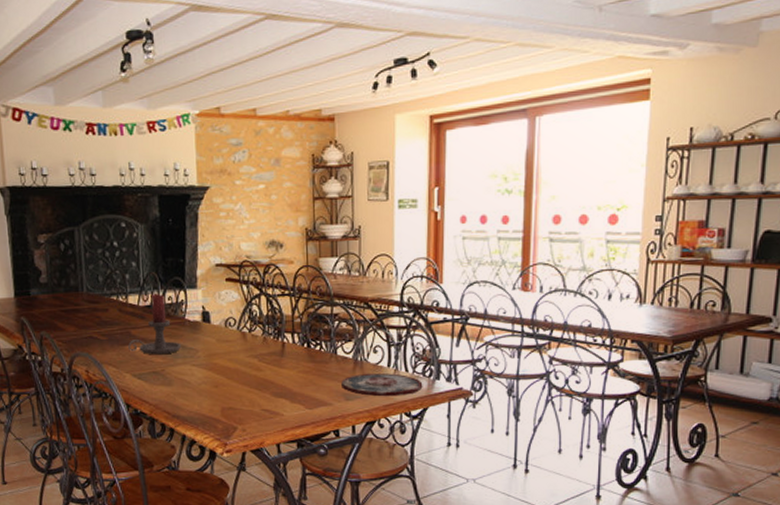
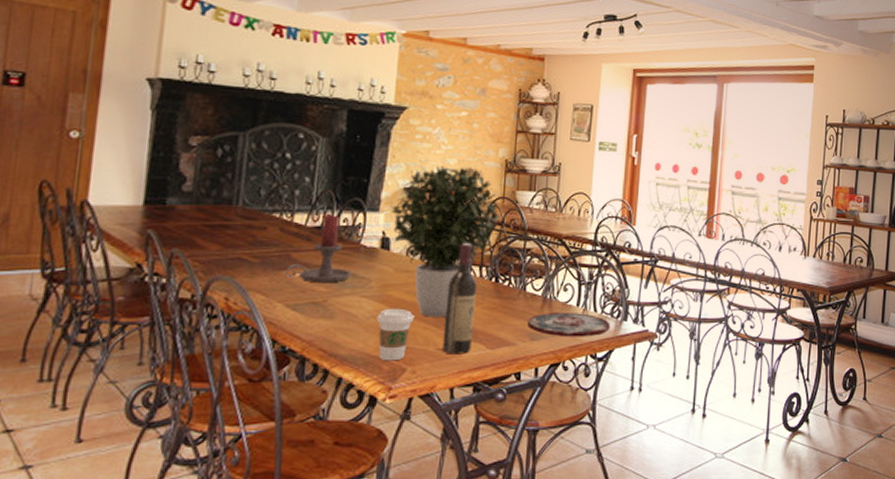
potted plant: none [207,240,306,382] -> present [391,165,501,317]
coffee cup: none [207,374,239,421] -> present [376,308,415,361]
wine bottle: none [264,312,292,414] -> present [442,243,477,355]

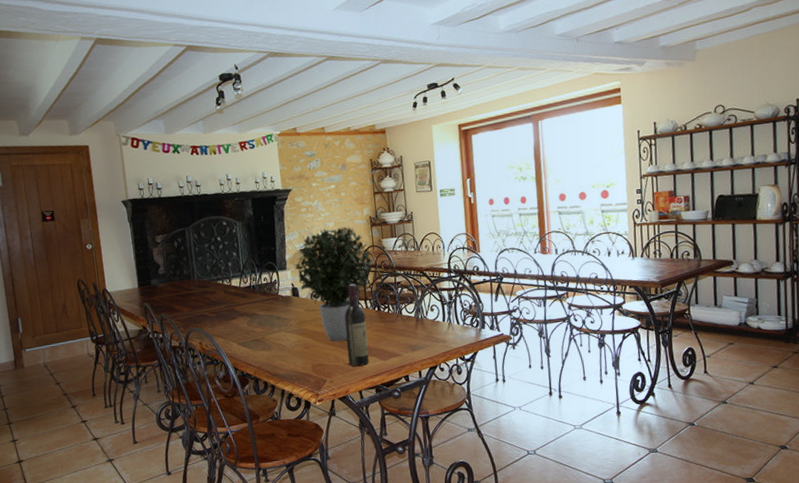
candle holder: present [284,214,352,283] -> none [233,276,277,326]
coffee cup: present [376,308,415,361] -> none [299,337,325,376]
plate: present [528,311,611,337] -> none [407,326,472,346]

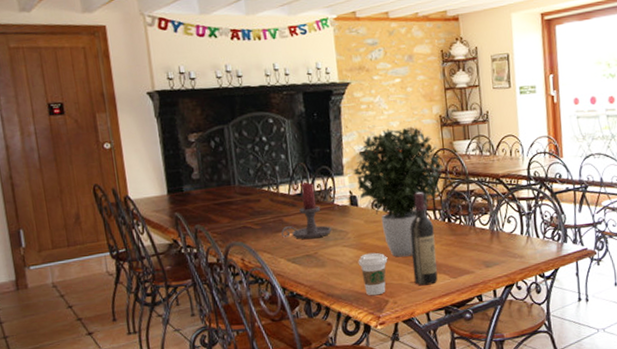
candle holder: none [233,276,277,326] -> present [280,182,332,239]
coffee cup: none [299,337,325,376] -> present [358,252,388,296]

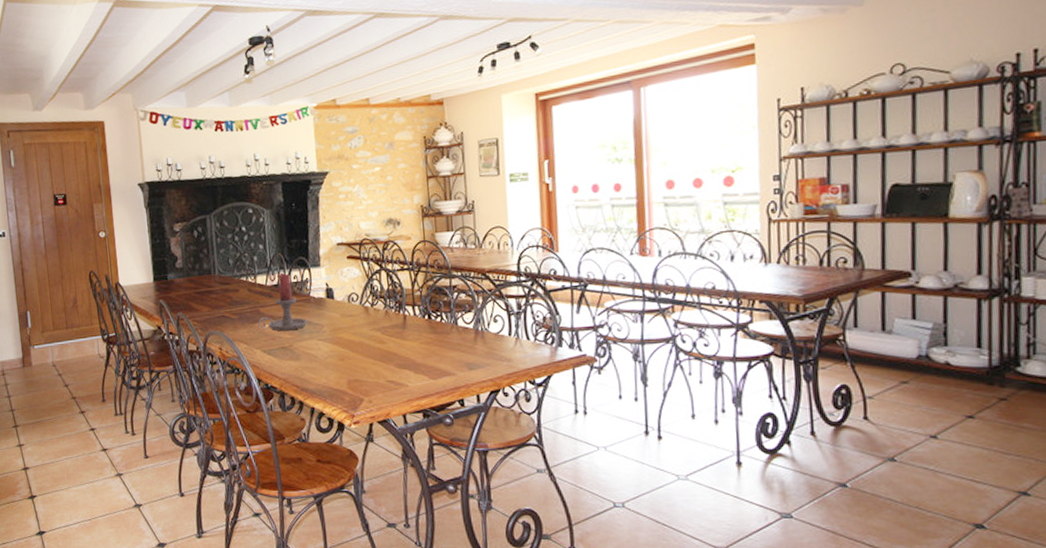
potted plant: present [353,128,444,257] -> none [329,218,424,354]
coffee cup: present [358,252,388,296] -> none [333,348,364,393]
wine bottle: present [409,192,438,286] -> none [387,286,416,386]

